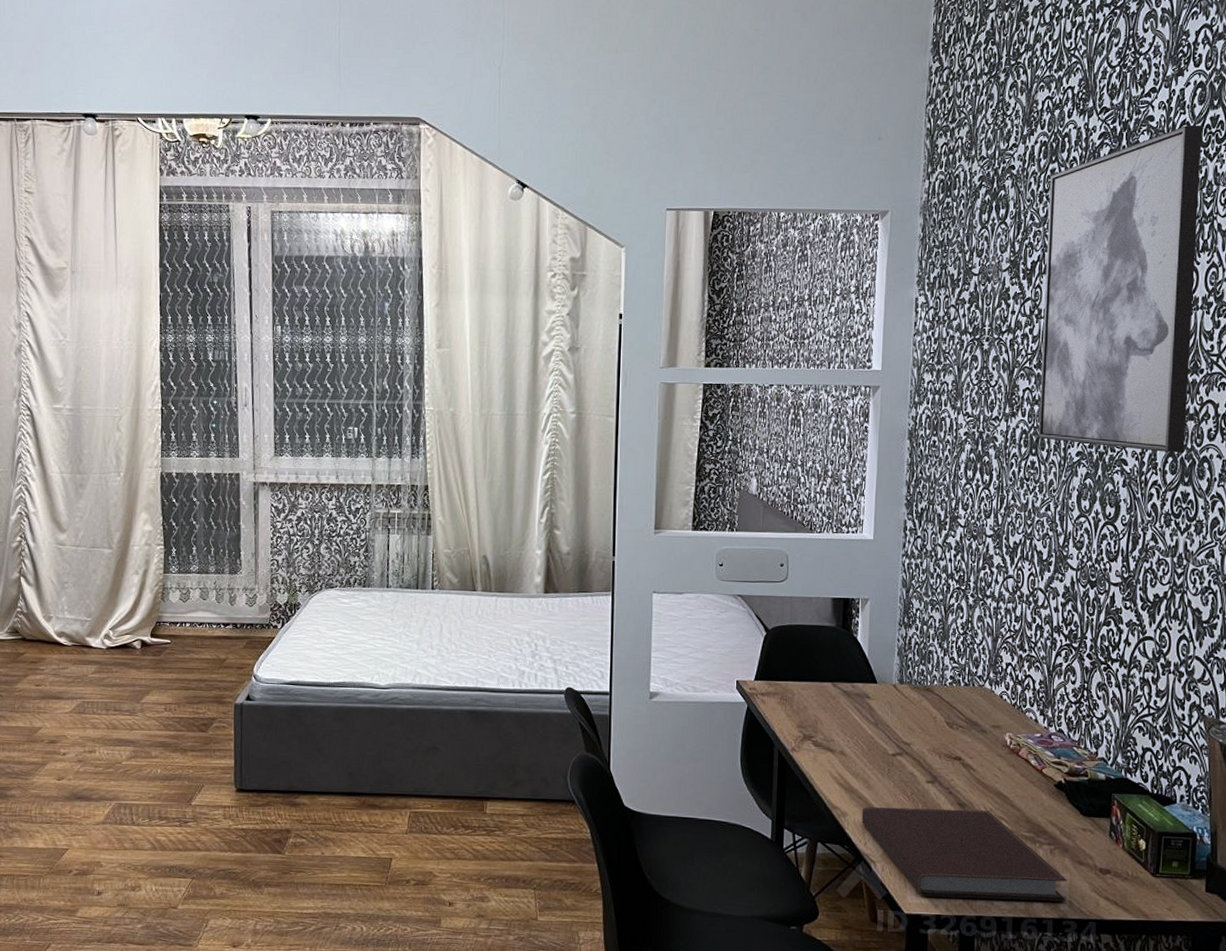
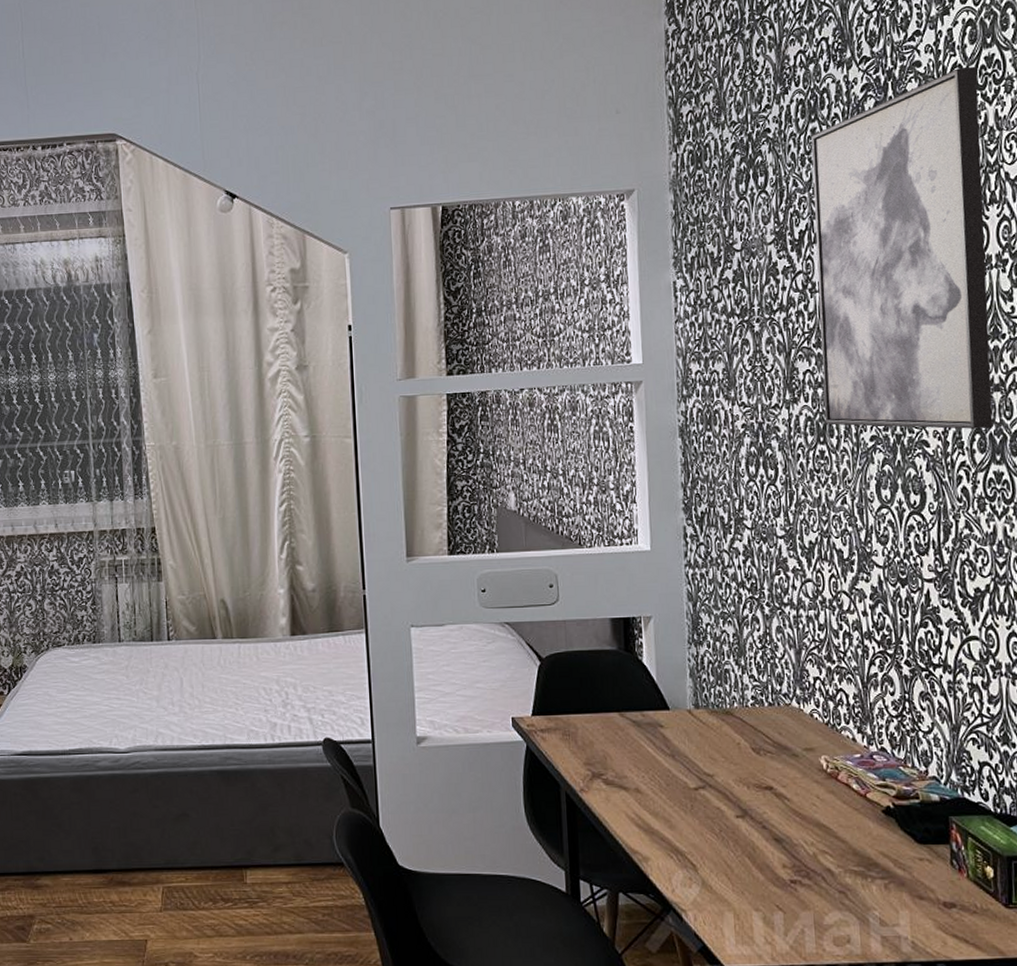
notebook: present [861,807,1068,902] -> none [665,845,909,946]

